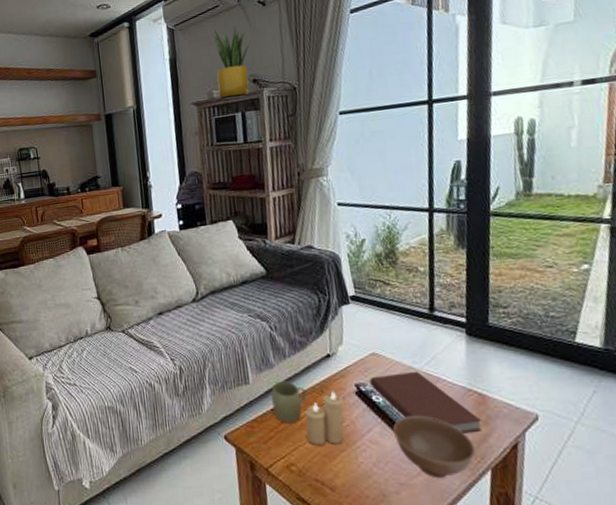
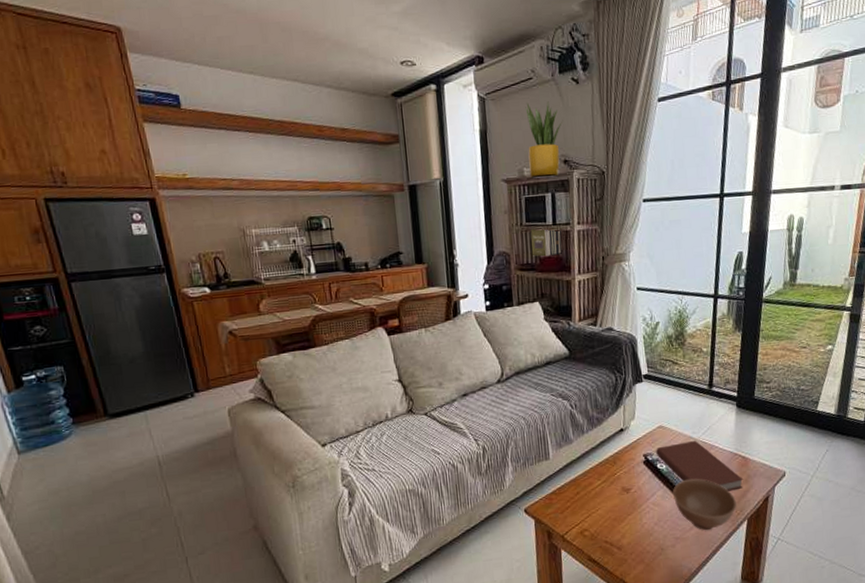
books: none [221,146,254,175] -> present [530,227,562,257]
mug: present [271,380,307,424] -> none [569,454,601,494]
candle: present [305,391,344,445] -> none [598,461,632,511]

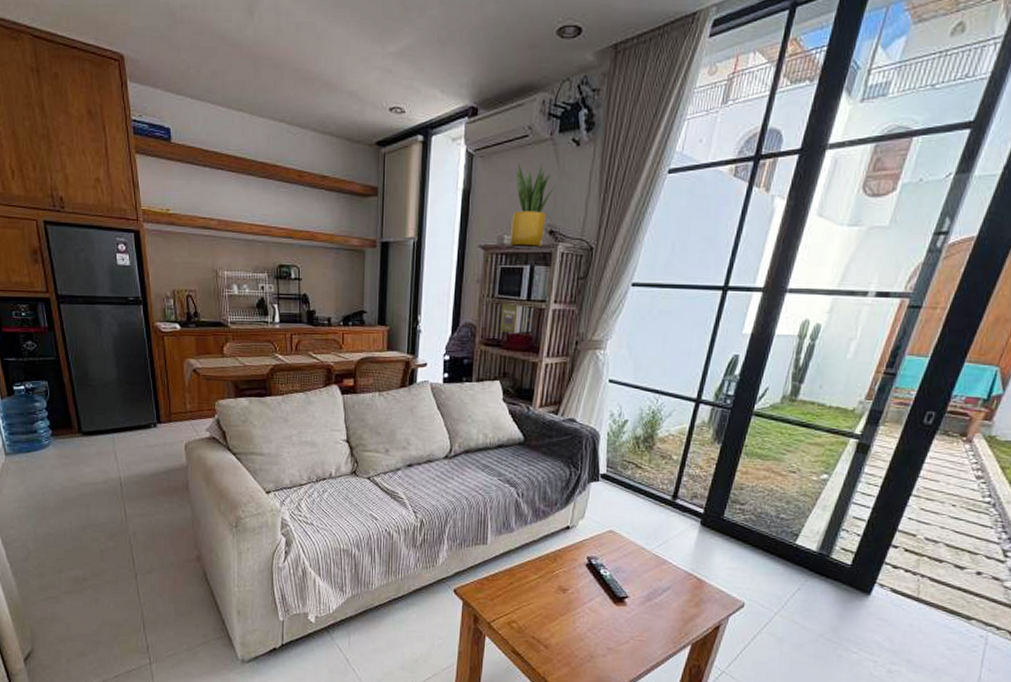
book: present [656,440,744,491] -> none [601,551,695,612]
bowl: present [672,478,737,531] -> none [612,590,682,648]

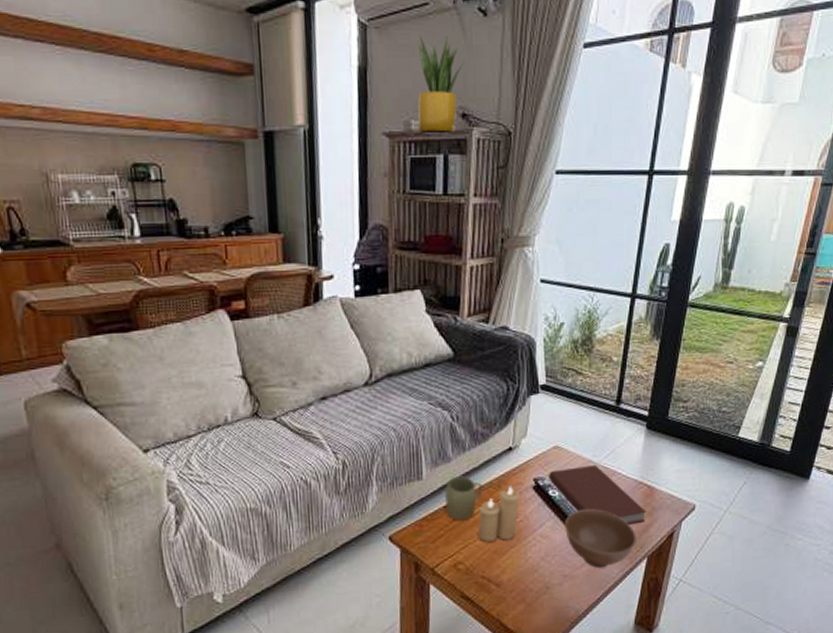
books: present [499,302,535,334] -> none [415,197,453,234]
mug: none [505,544,540,585] -> present [445,475,482,521]
candle: none [533,560,572,608] -> present [478,486,519,542]
book: none [601,551,695,612] -> present [549,464,647,525]
bowl: none [612,590,682,648] -> present [564,508,636,568]

